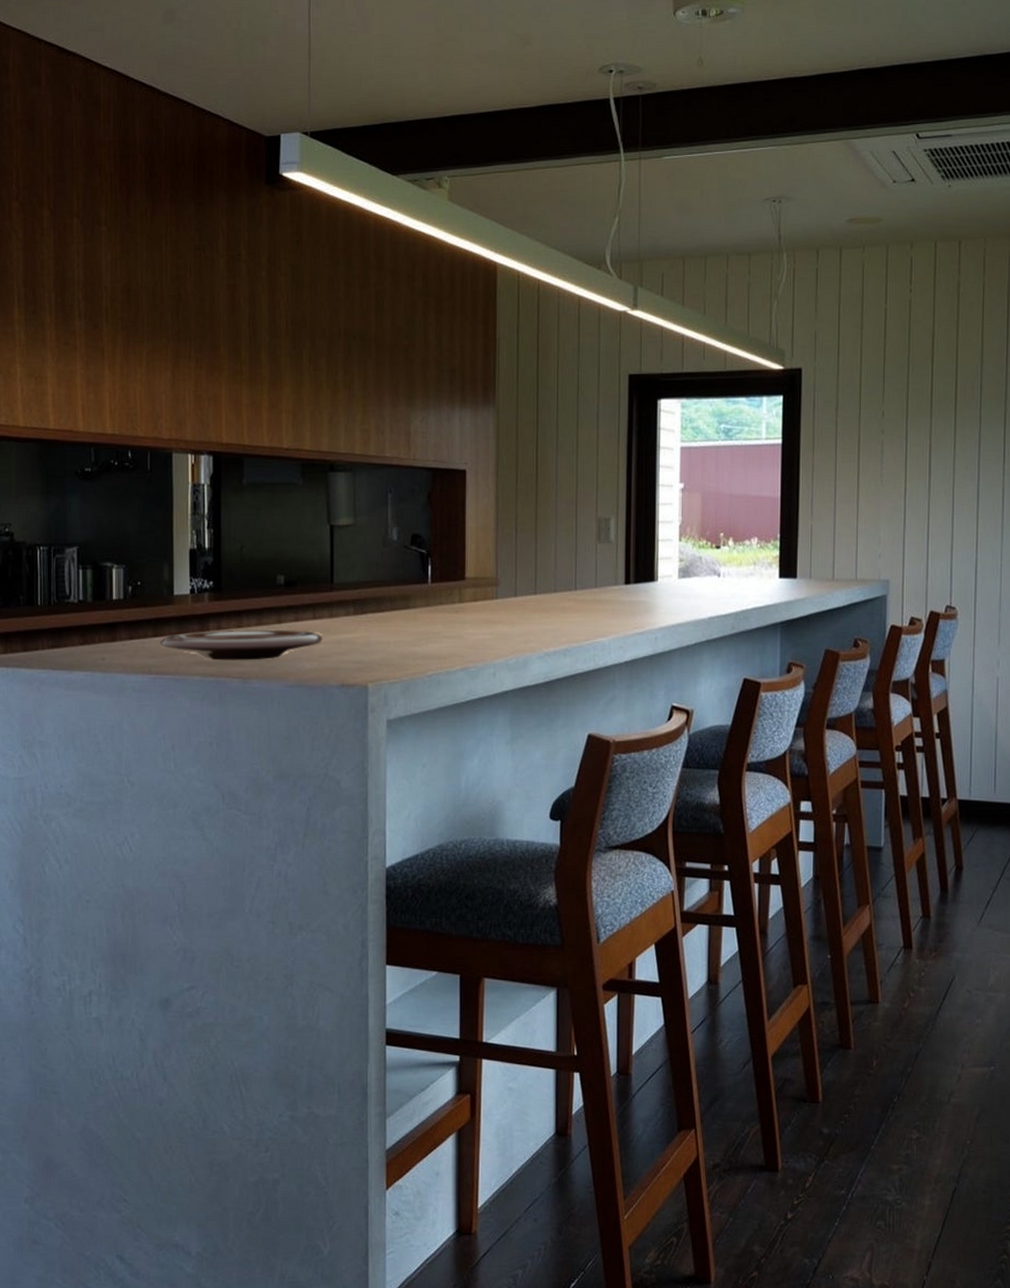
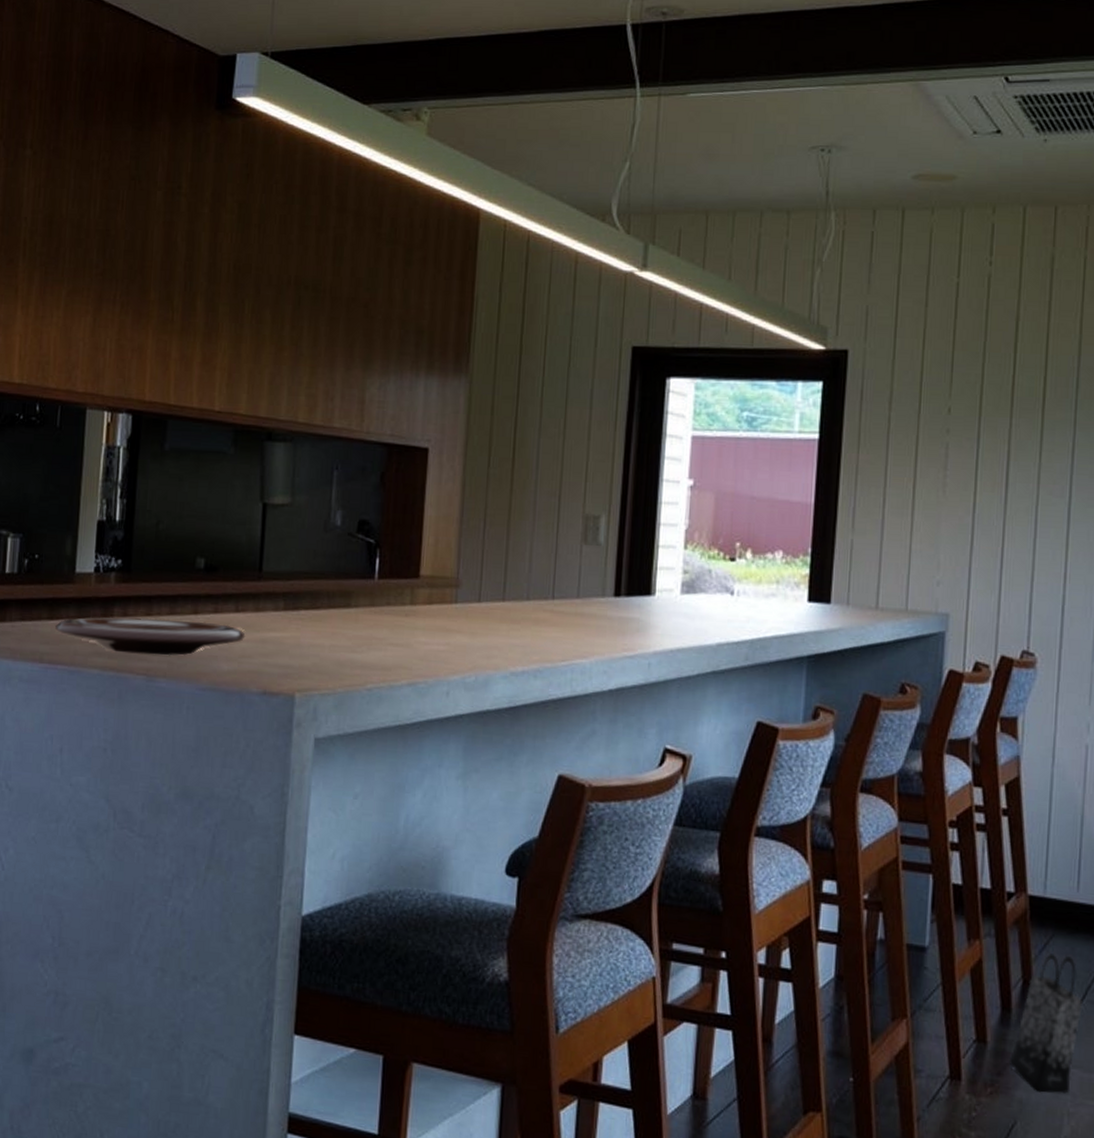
shopping bag: none [947,844,1001,951] -> present [1008,953,1082,1094]

